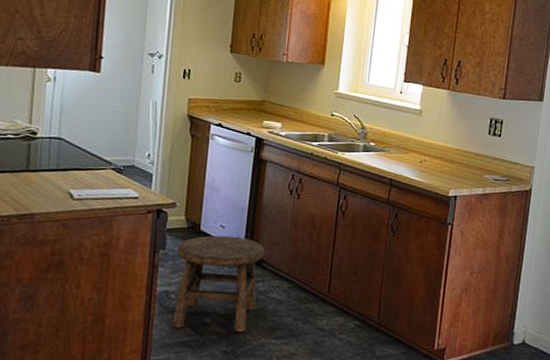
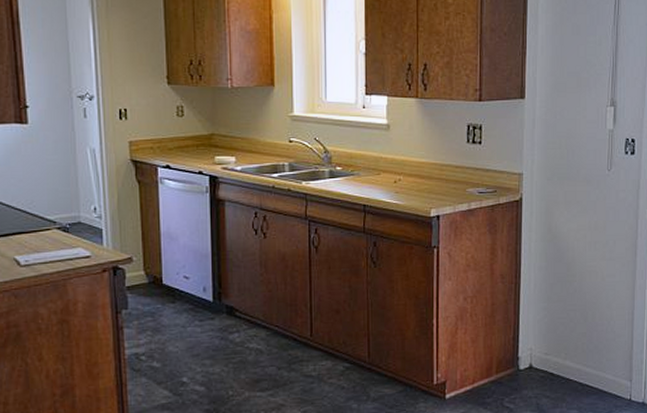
stool: present [172,235,265,332] -> none [142,286,236,391]

